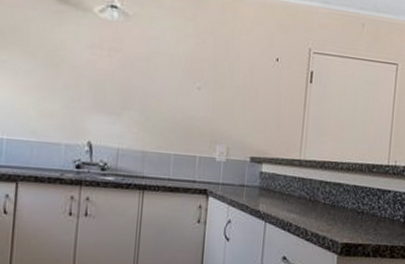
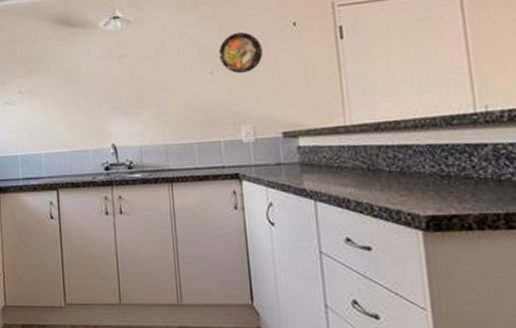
decorative plate: none [208,54,248,96] -> present [218,32,263,74]

